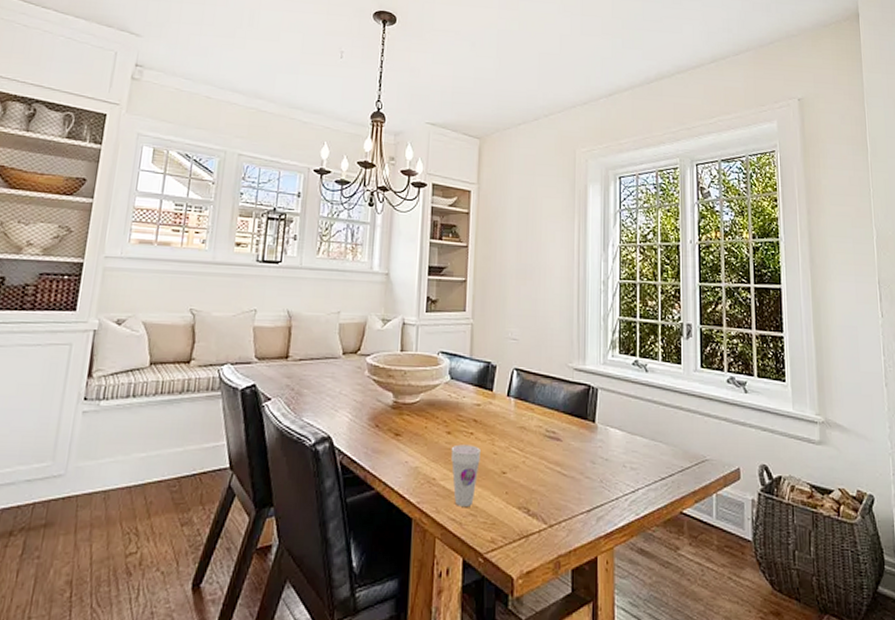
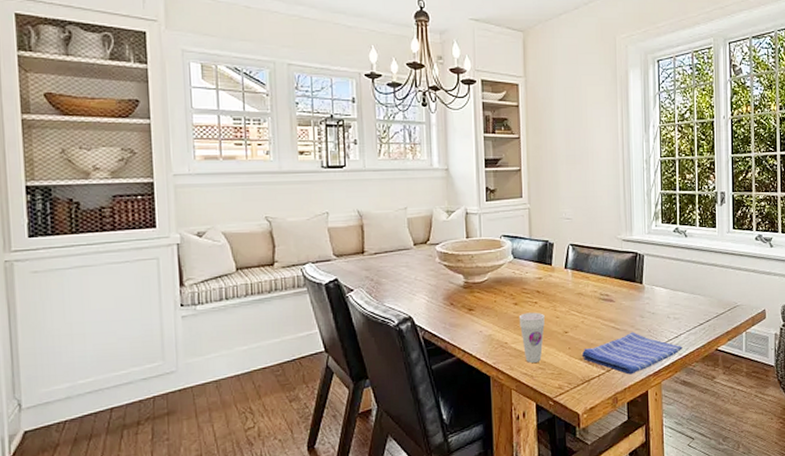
dish towel: none [520,480,640,534] -> present [581,332,682,375]

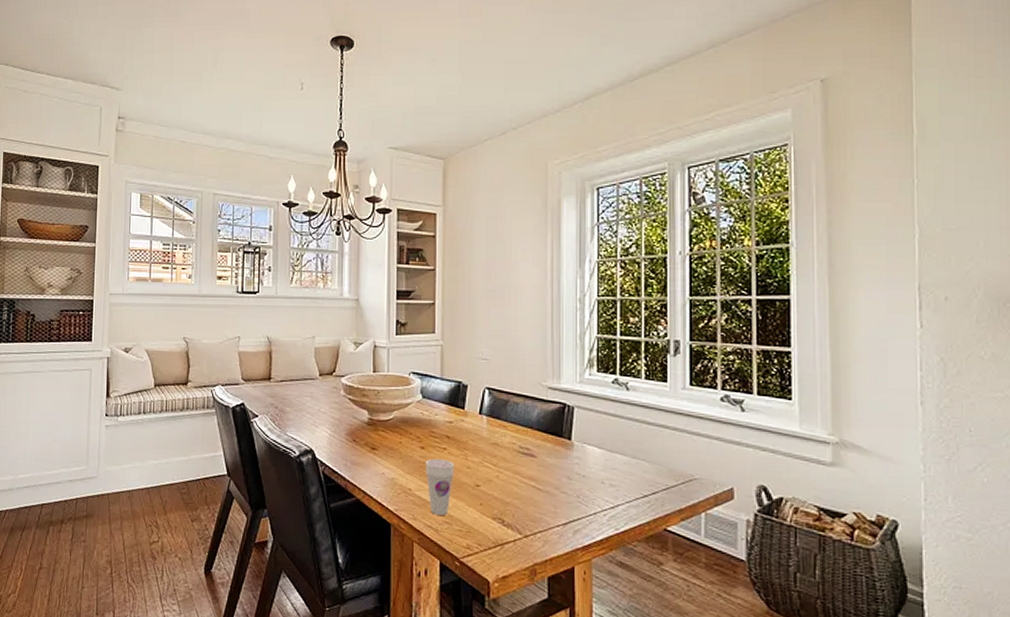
dish towel: present [581,332,682,375] -> none [494,494,620,545]

